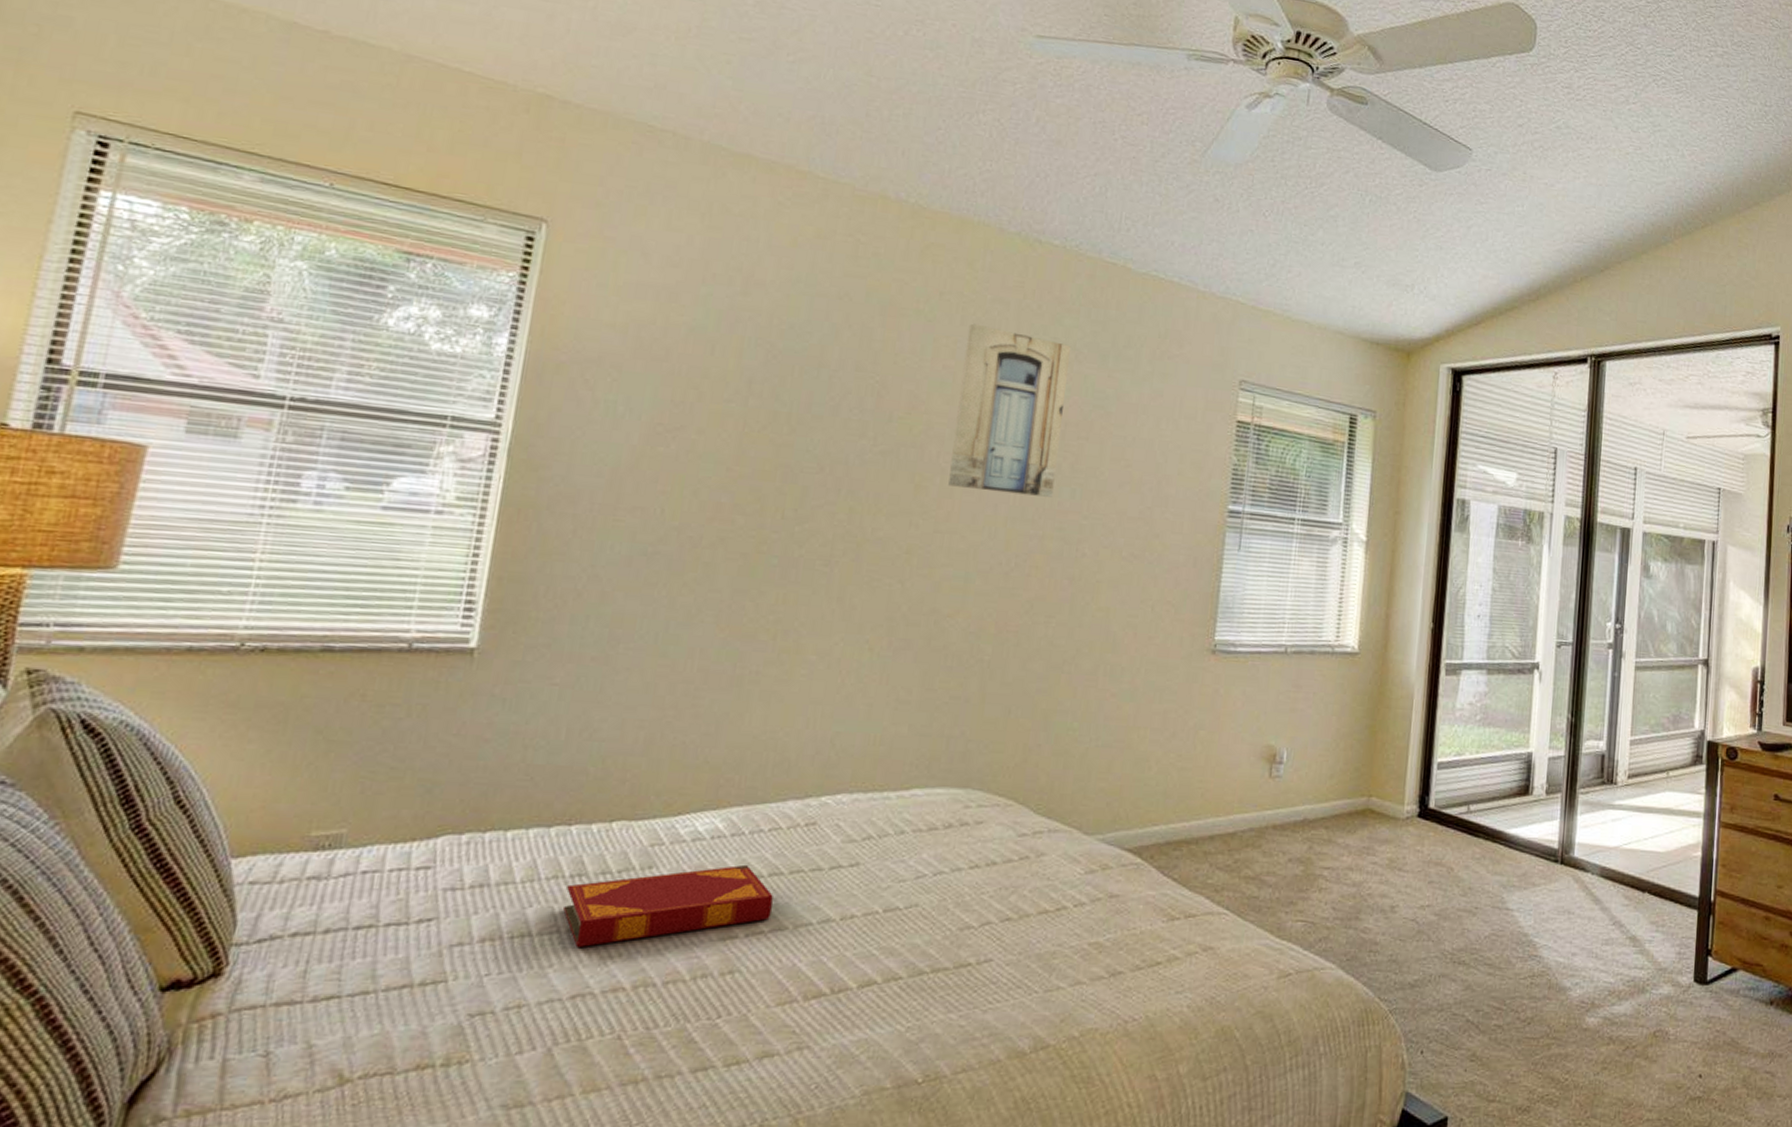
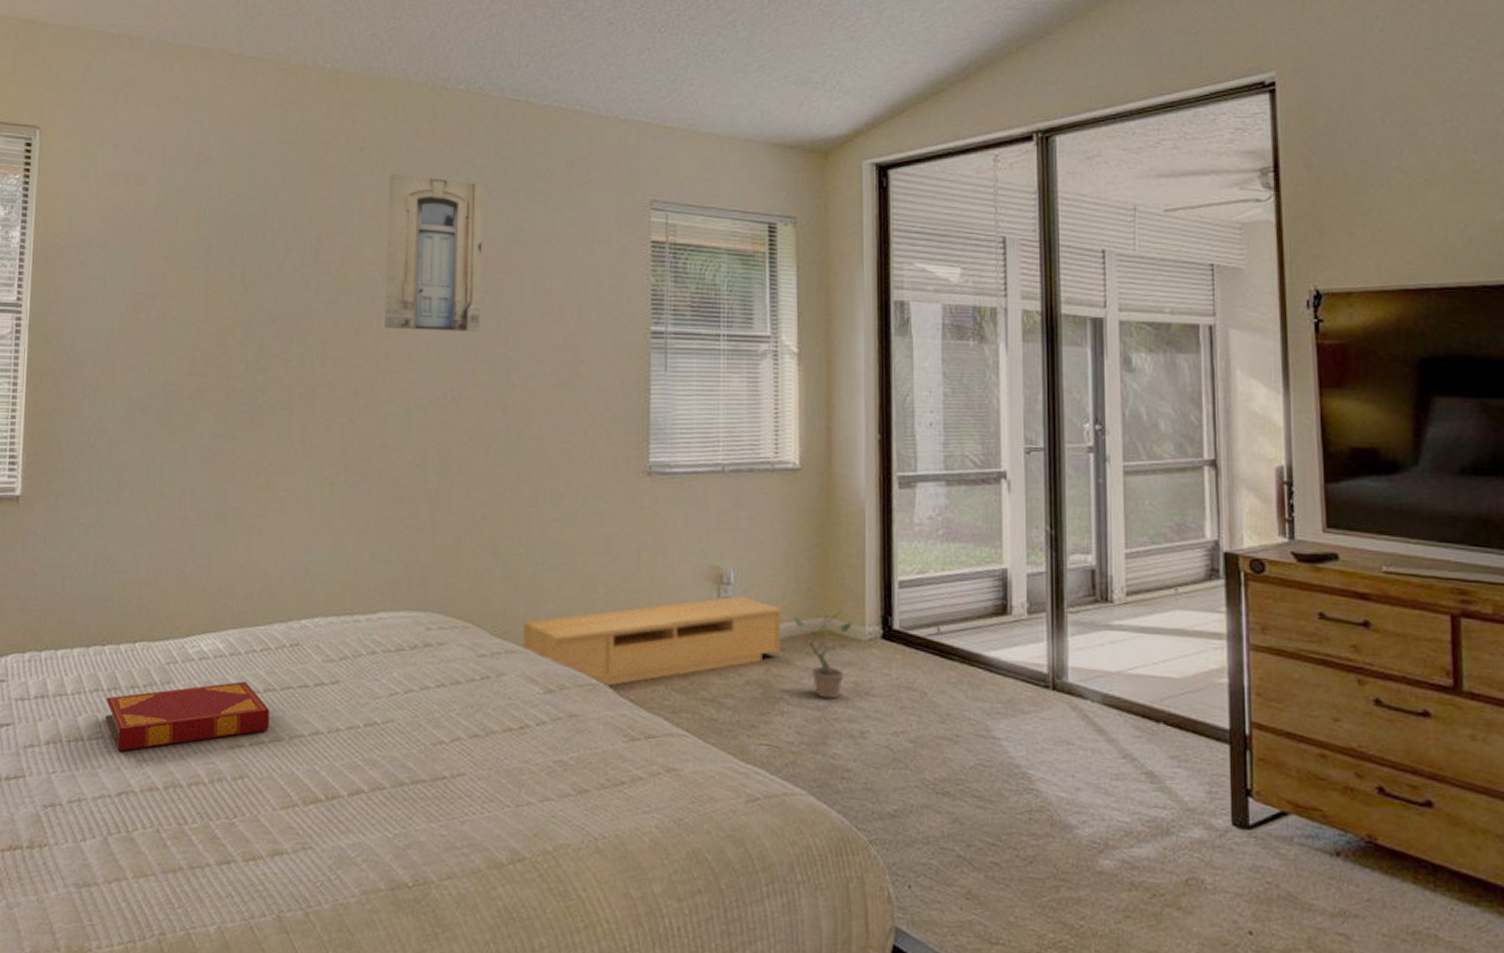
bench: none [1066,775,1329,867] -> present [522,596,782,687]
potted plant: none [1334,791,1393,875] -> present [789,611,852,699]

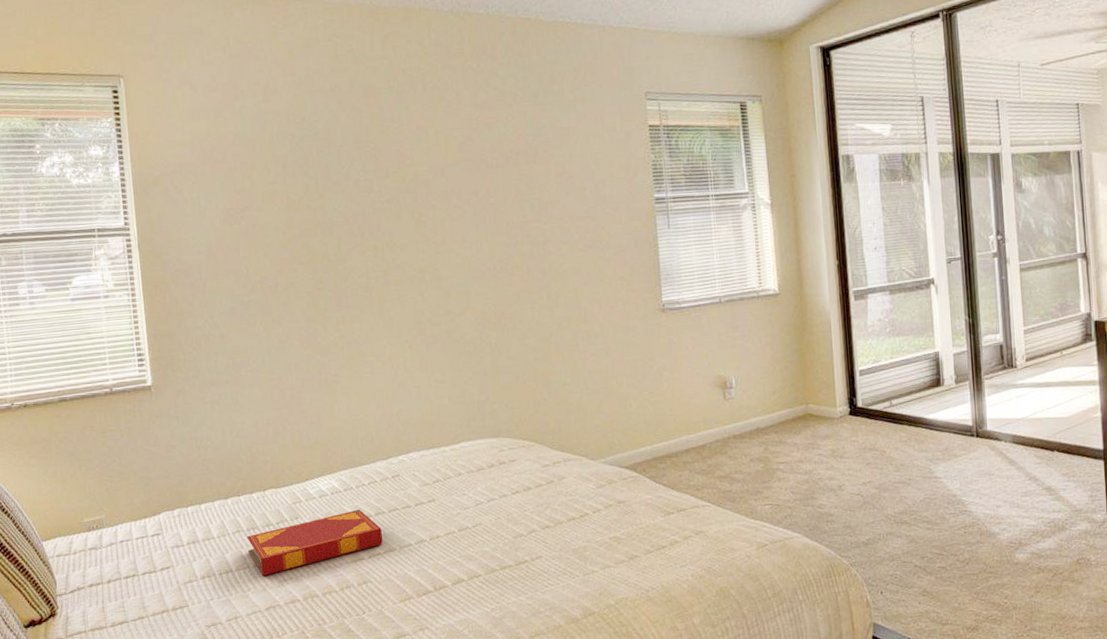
wall art: present [384,173,484,332] -> none [429,89,518,217]
bench: present [522,596,782,687] -> none [575,396,775,478]
potted plant: present [789,611,852,699] -> none [780,398,827,465]

